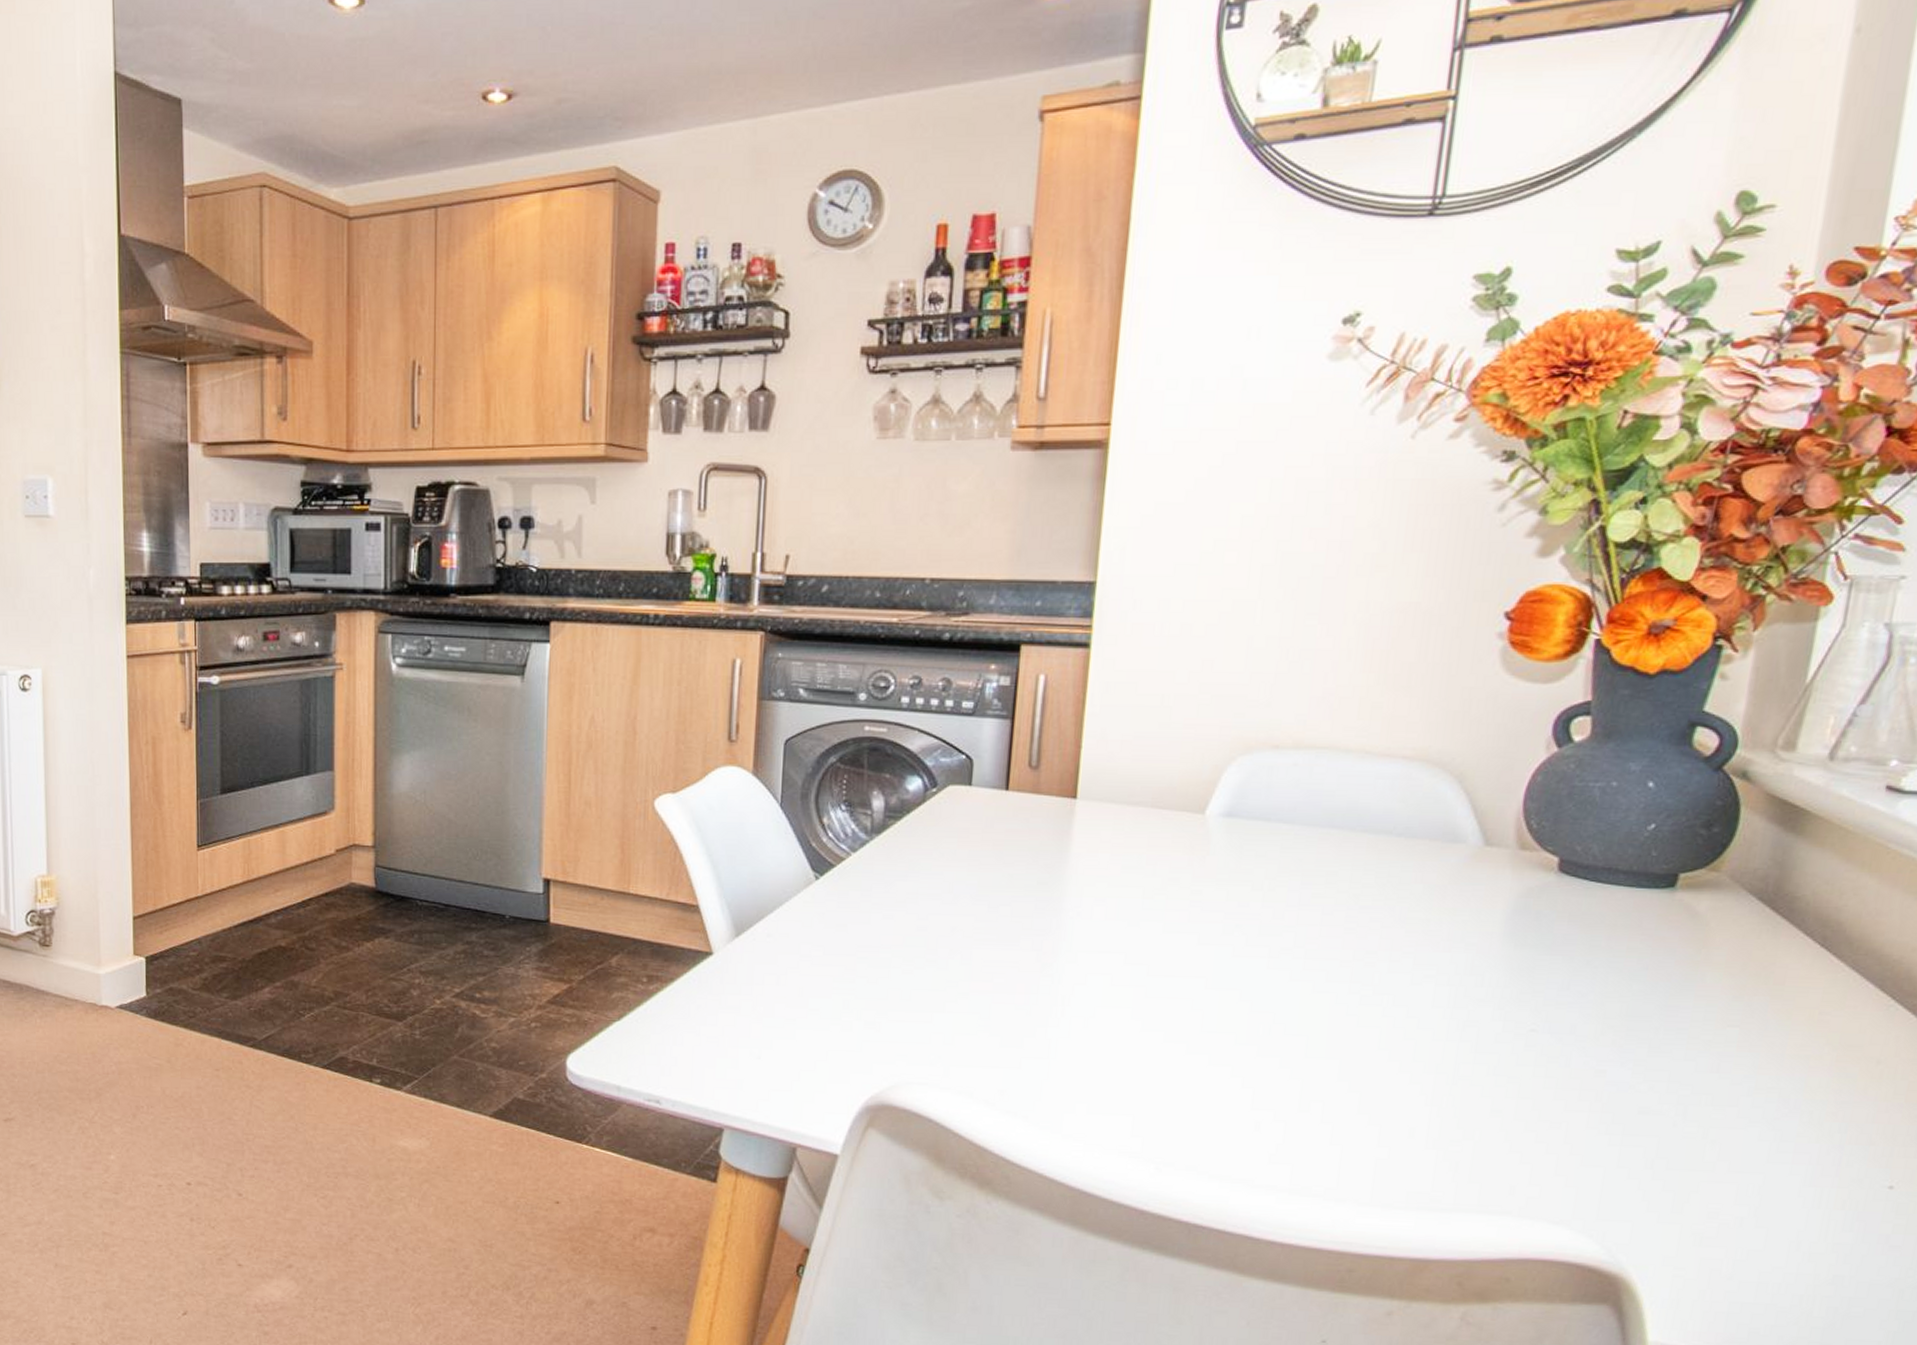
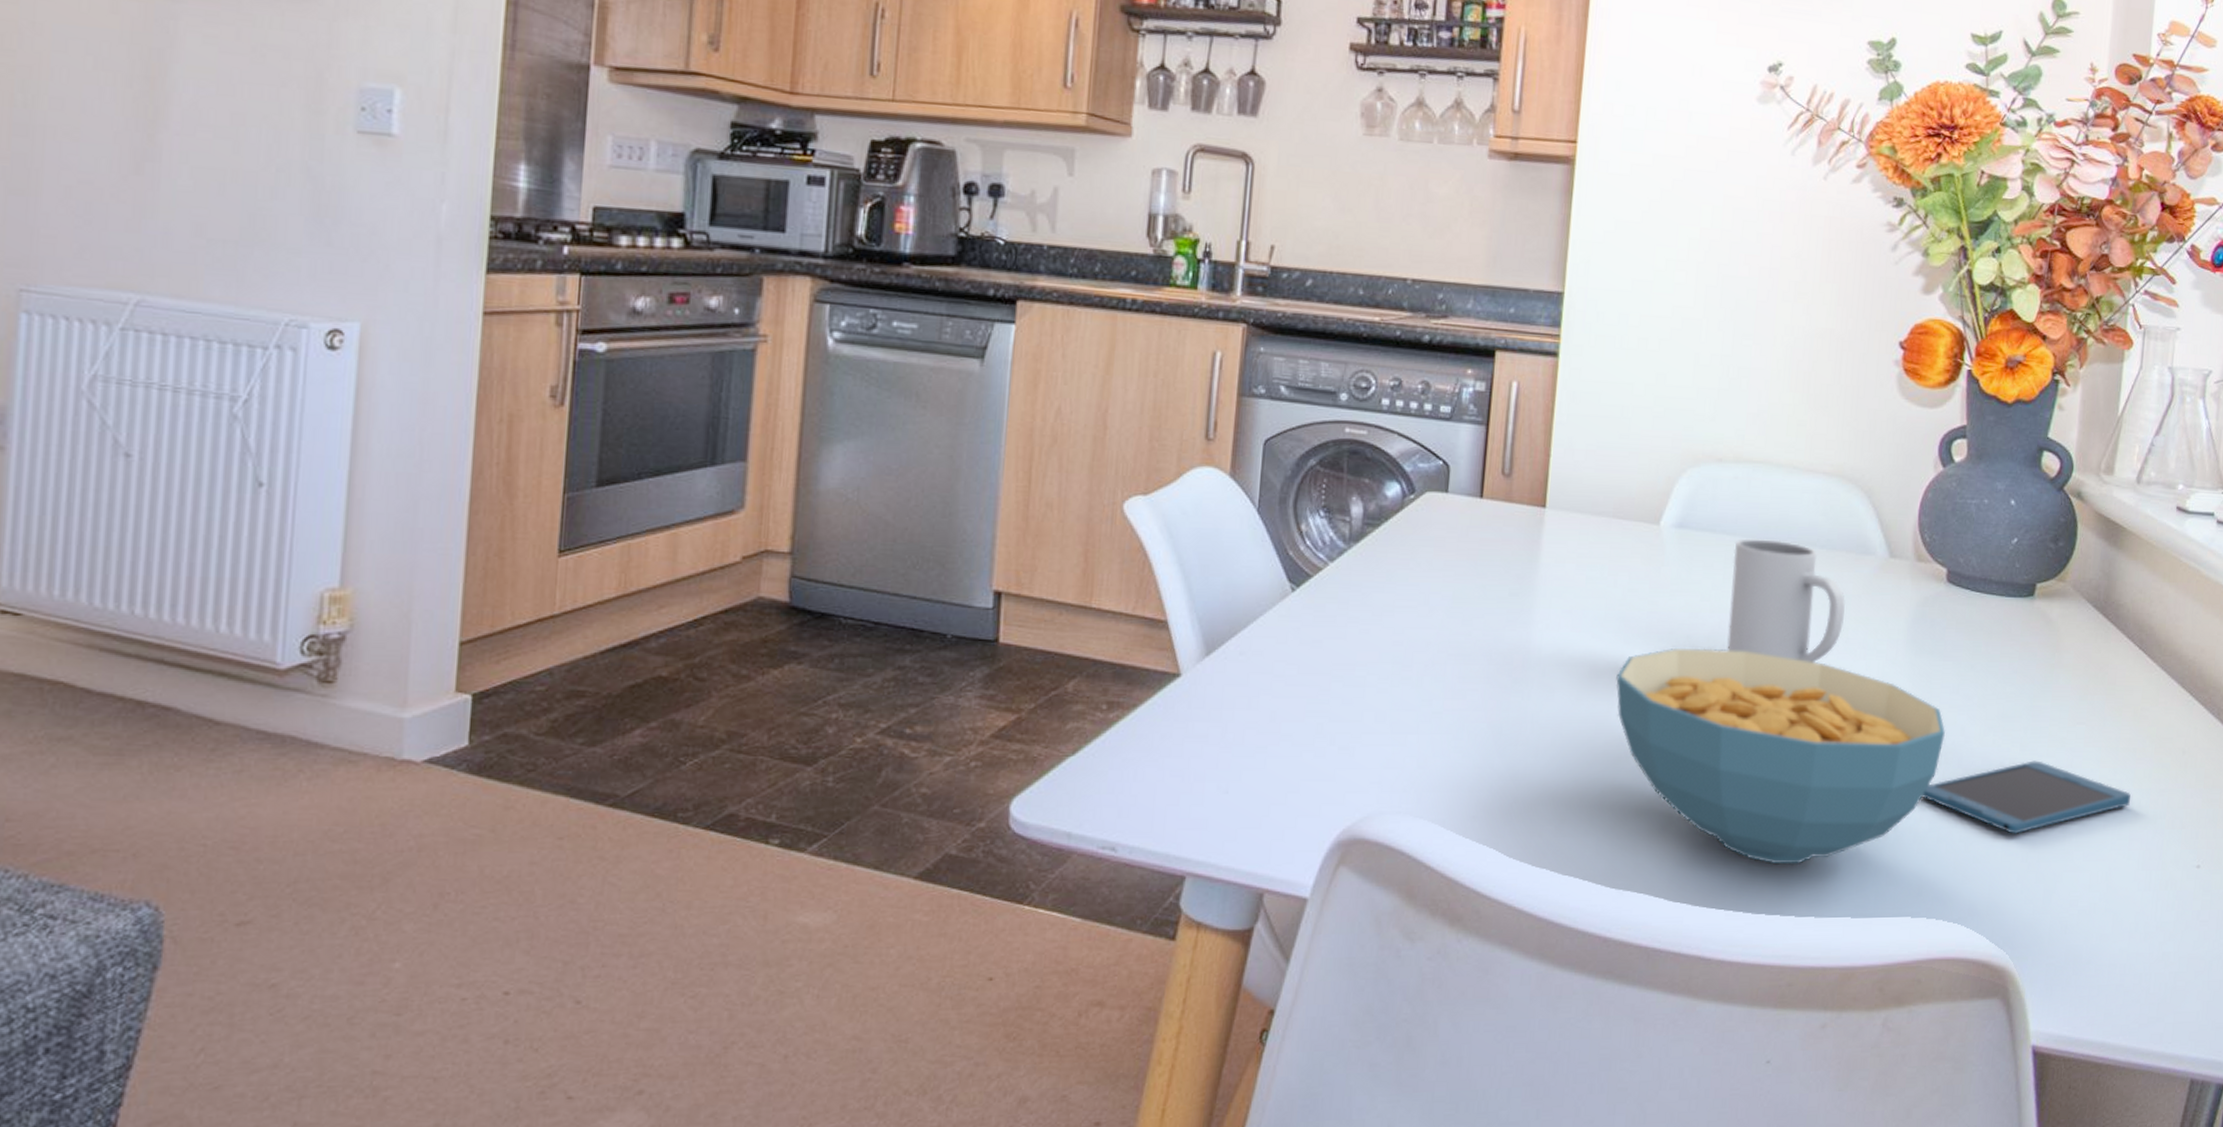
cereal bowl: none [1154,937,1550,1155] -> present [1616,648,1945,864]
mug: none [1282,827,1427,955] -> present [1727,538,1845,663]
smartphone: none [1517,1063,1799,1139] -> present [1921,760,2131,834]

